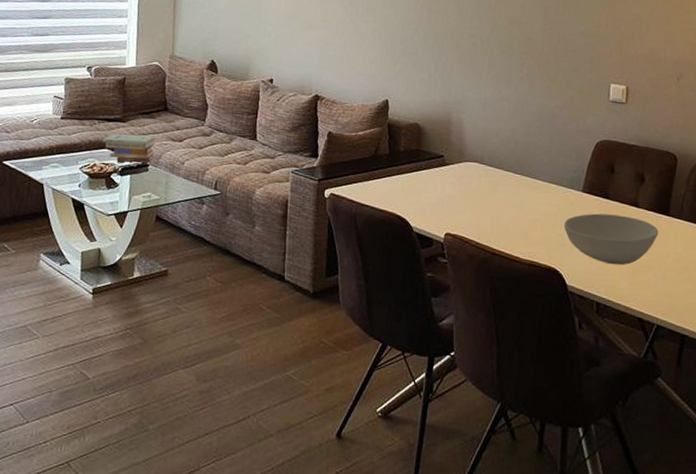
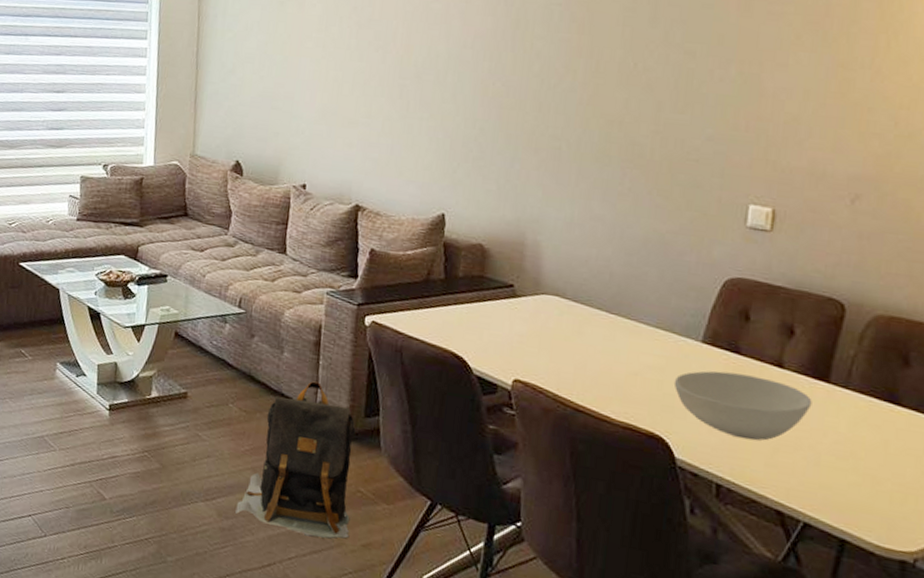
books: present [103,133,156,164] -> none [119,238,175,274]
backpack: none [213,249,318,388] -> present [235,381,356,539]

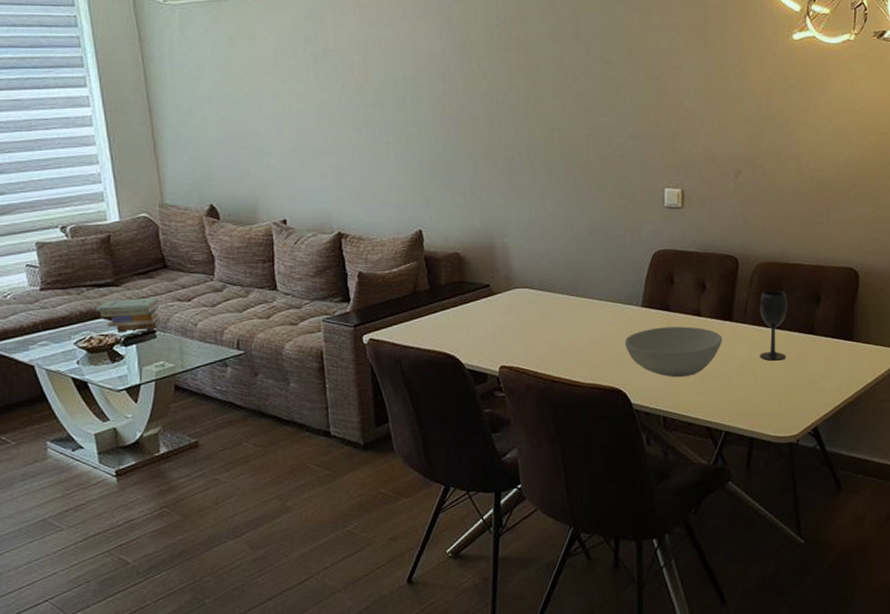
books: none [119,238,175,274] -> present [96,298,159,333]
backpack: present [235,381,356,539] -> none [266,404,378,544]
wine glass: none [866,351,917,447] -> present [760,290,788,361]

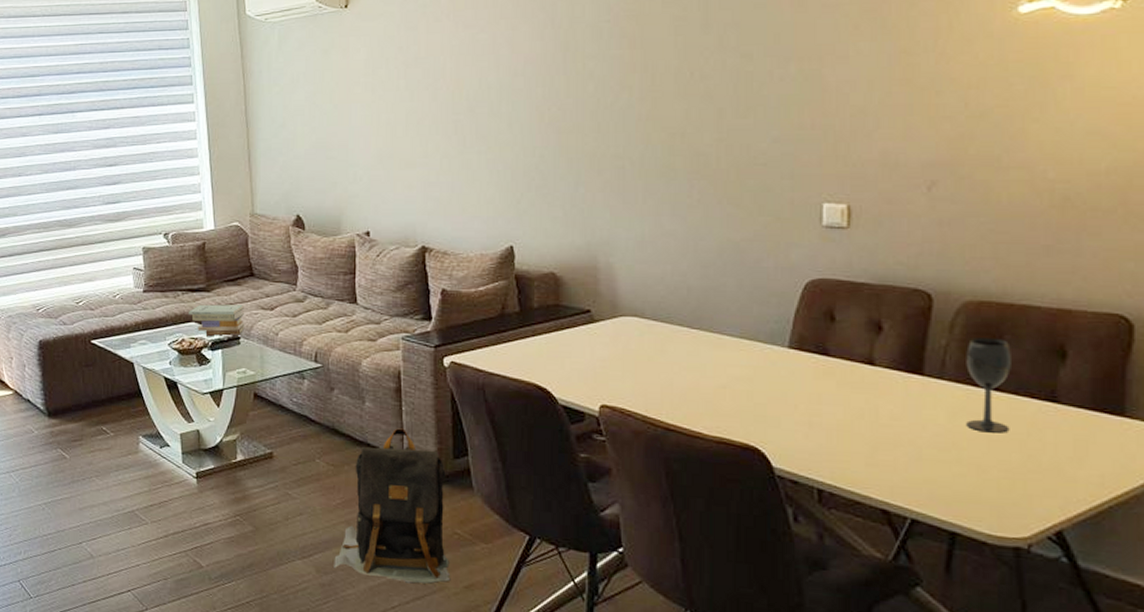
backpack: none [266,404,378,544] -> present [334,428,451,584]
bowl: present [624,326,723,378] -> none [764,375,908,442]

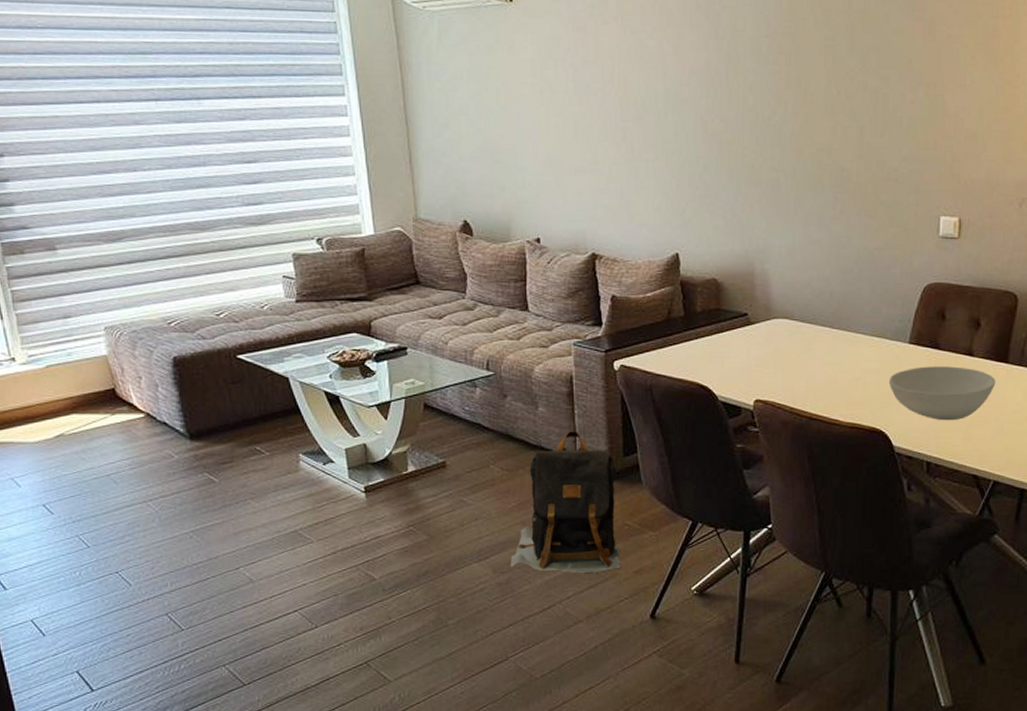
books: present [189,304,244,337] -> none [349,314,411,348]
bowl: none [764,375,908,442] -> present [888,366,996,421]

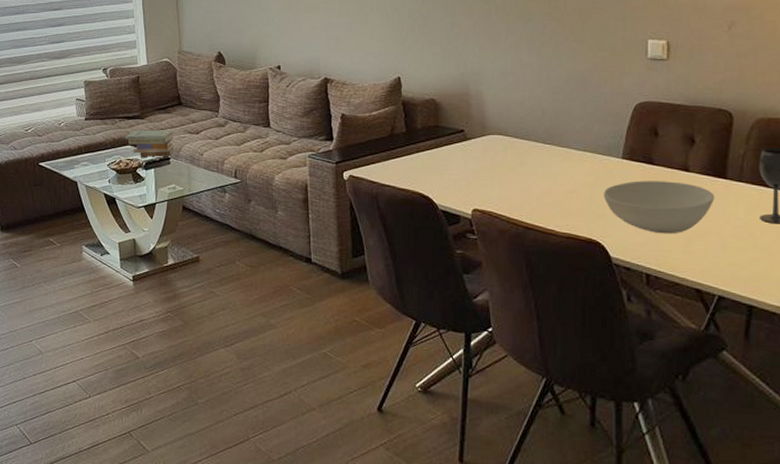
books: none [349,314,411,348] -> present [125,130,173,158]
backpack: present [510,430,622,574] -> none [252,233,351,365]

